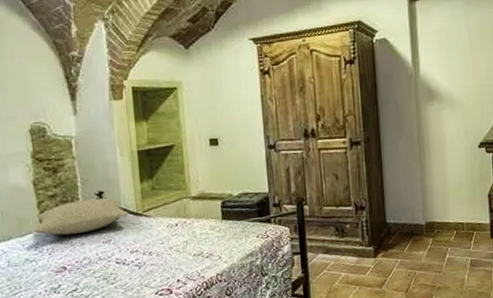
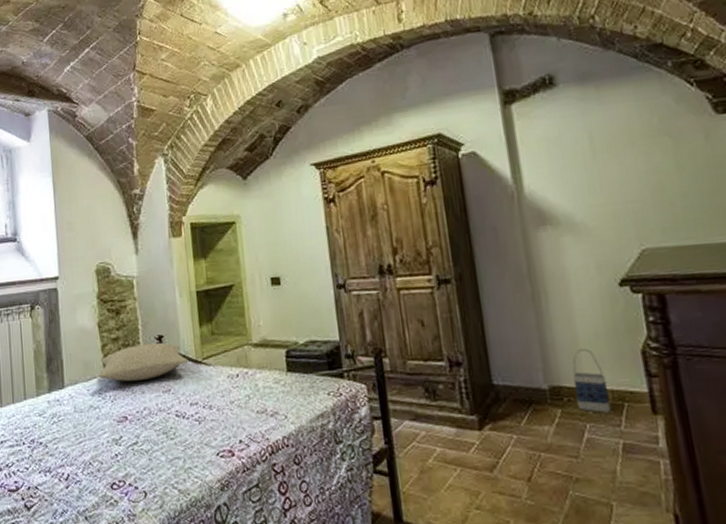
bag: none [442,193,465,240] -> present [572,348,612,413]

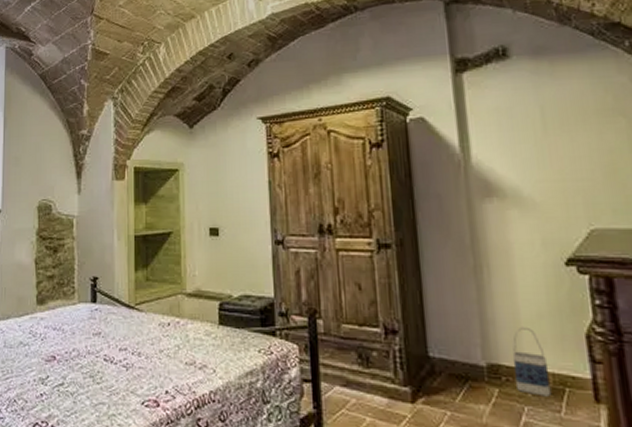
pillow: present [98,342,189,381] -> none [31,283,121,321]

